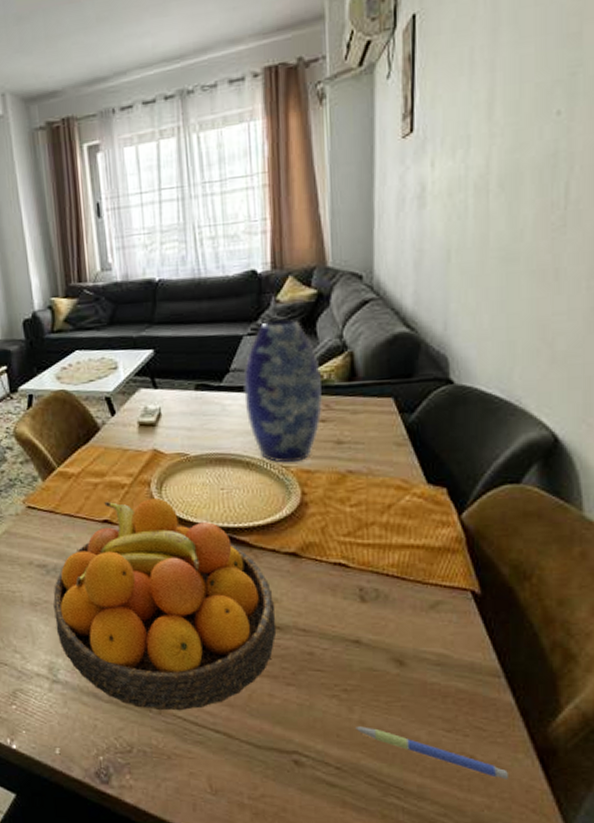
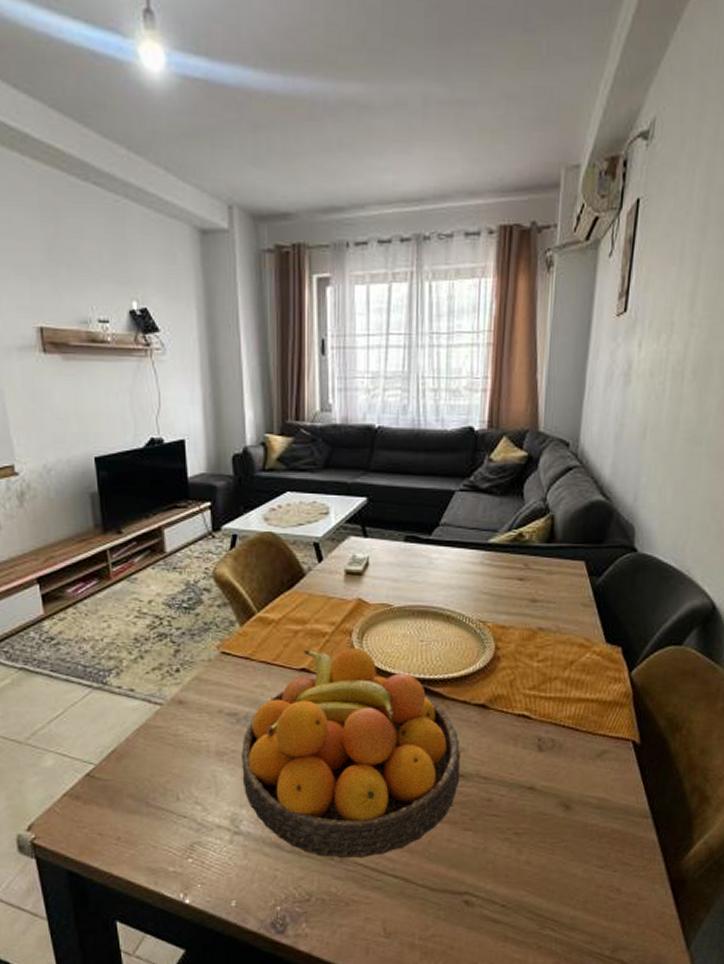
vase: present [243,318,323,463] -> none [451,478,524,618]
pen: present [356,726,508,780] -> none [522,866,646,908]

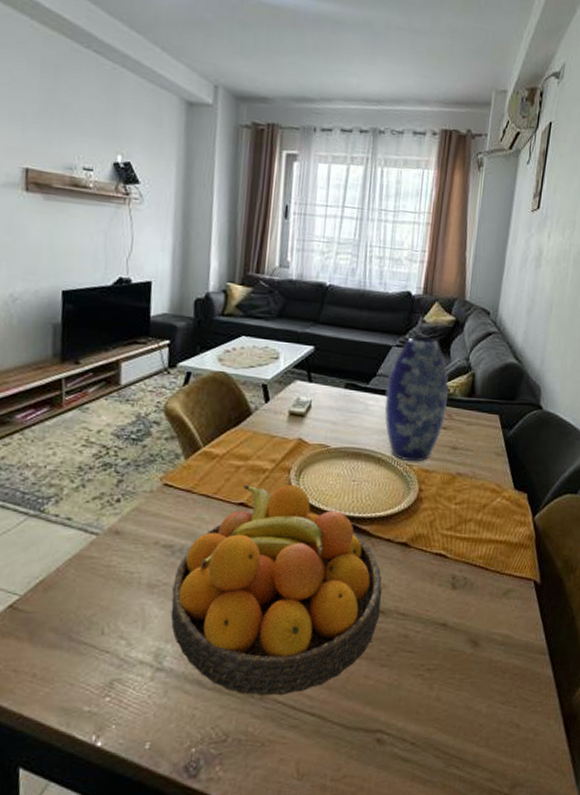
vase: none [451,478,524,618] -> present [384,336,449,462]

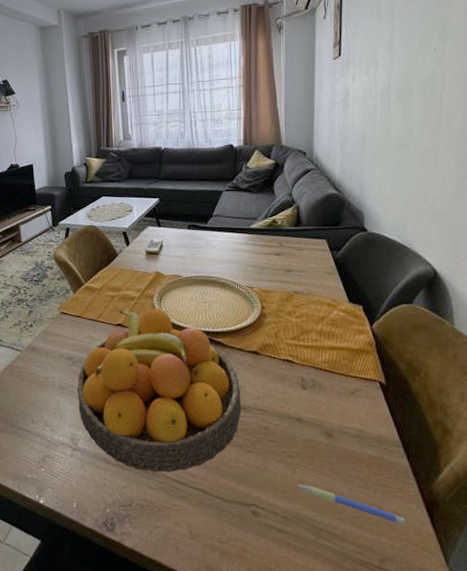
vase: present [384,336,449,462] -> none [222,180,278,285]
pen: none [432,703,541,744] -> present [297,484,405,525]

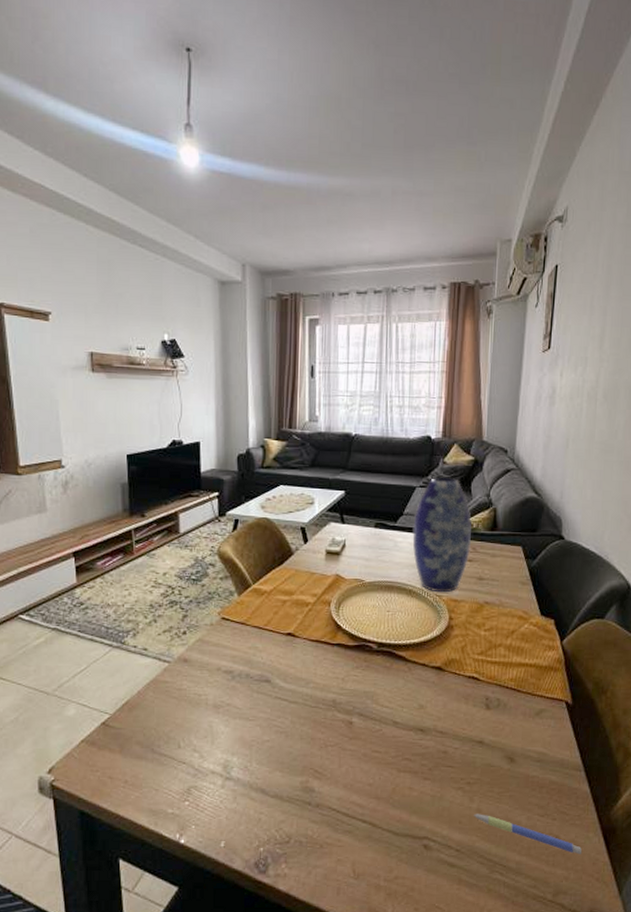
fruit bowl: present [77,308,242,473] -> none [234,615,420,804]
vase: none [222,180,278,285] -> present [412,477,472,593]

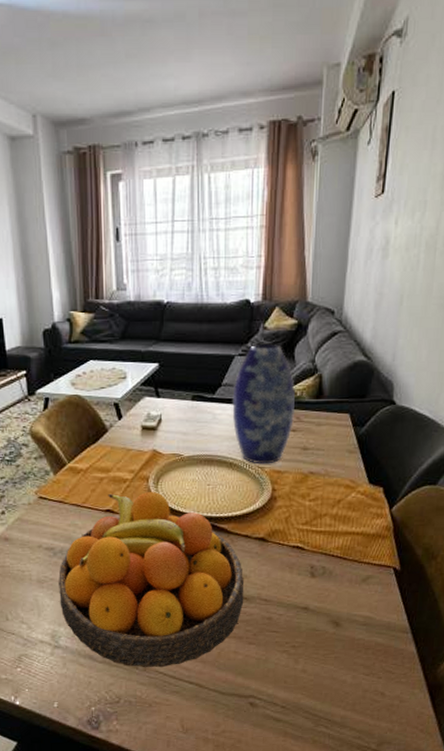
fruit bowl: none [234,615,420,804] -> present [58,491,244,668]
pen: present [474,814,582,855] -> none [299,674,407,709]

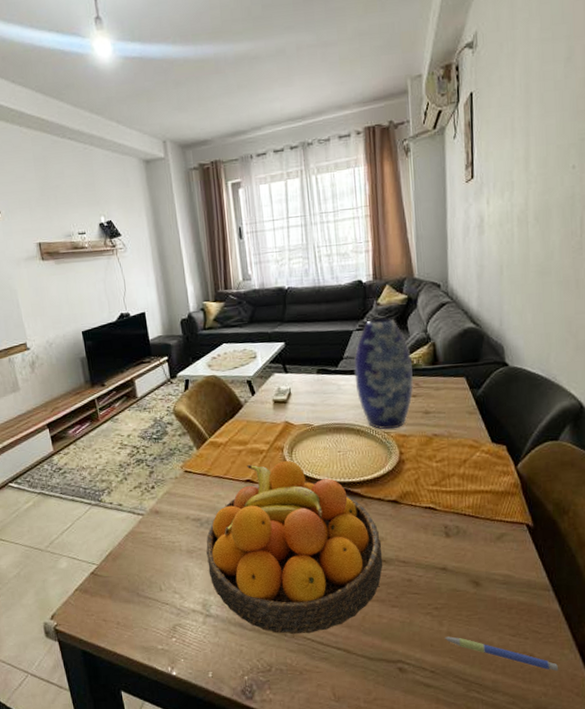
pen: none [299,674,407,709] -> present [445,636,558,671]

